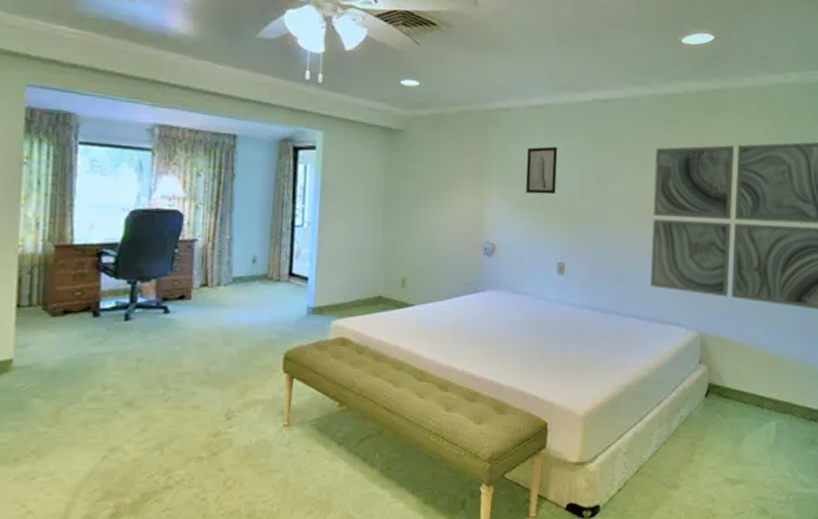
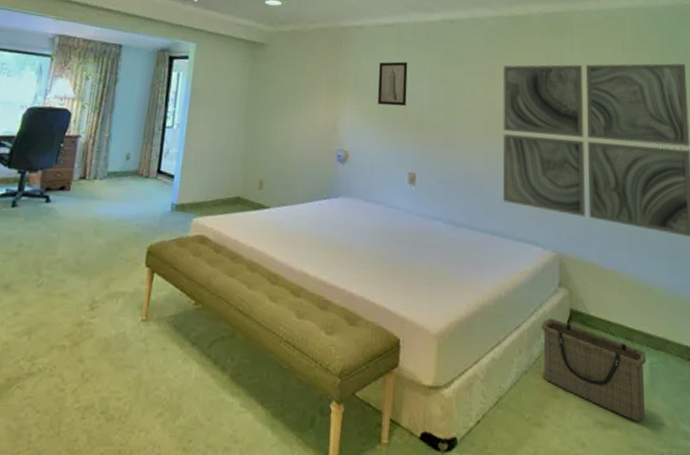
basket: none [681,392,774,476] -> present [541,318,647,422]

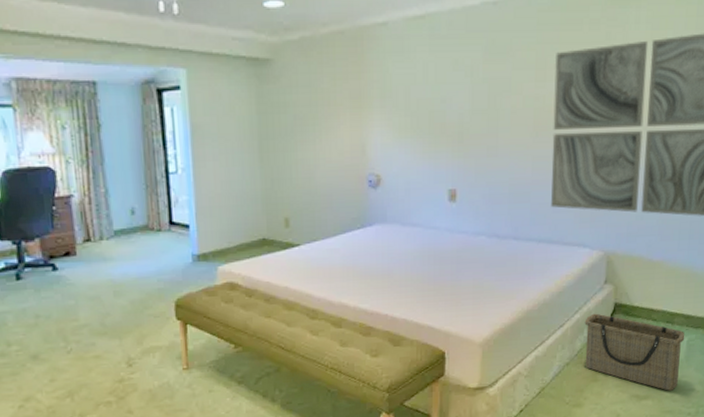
wall art: present [378,61,408,107] -> none [409,62,444,117]

